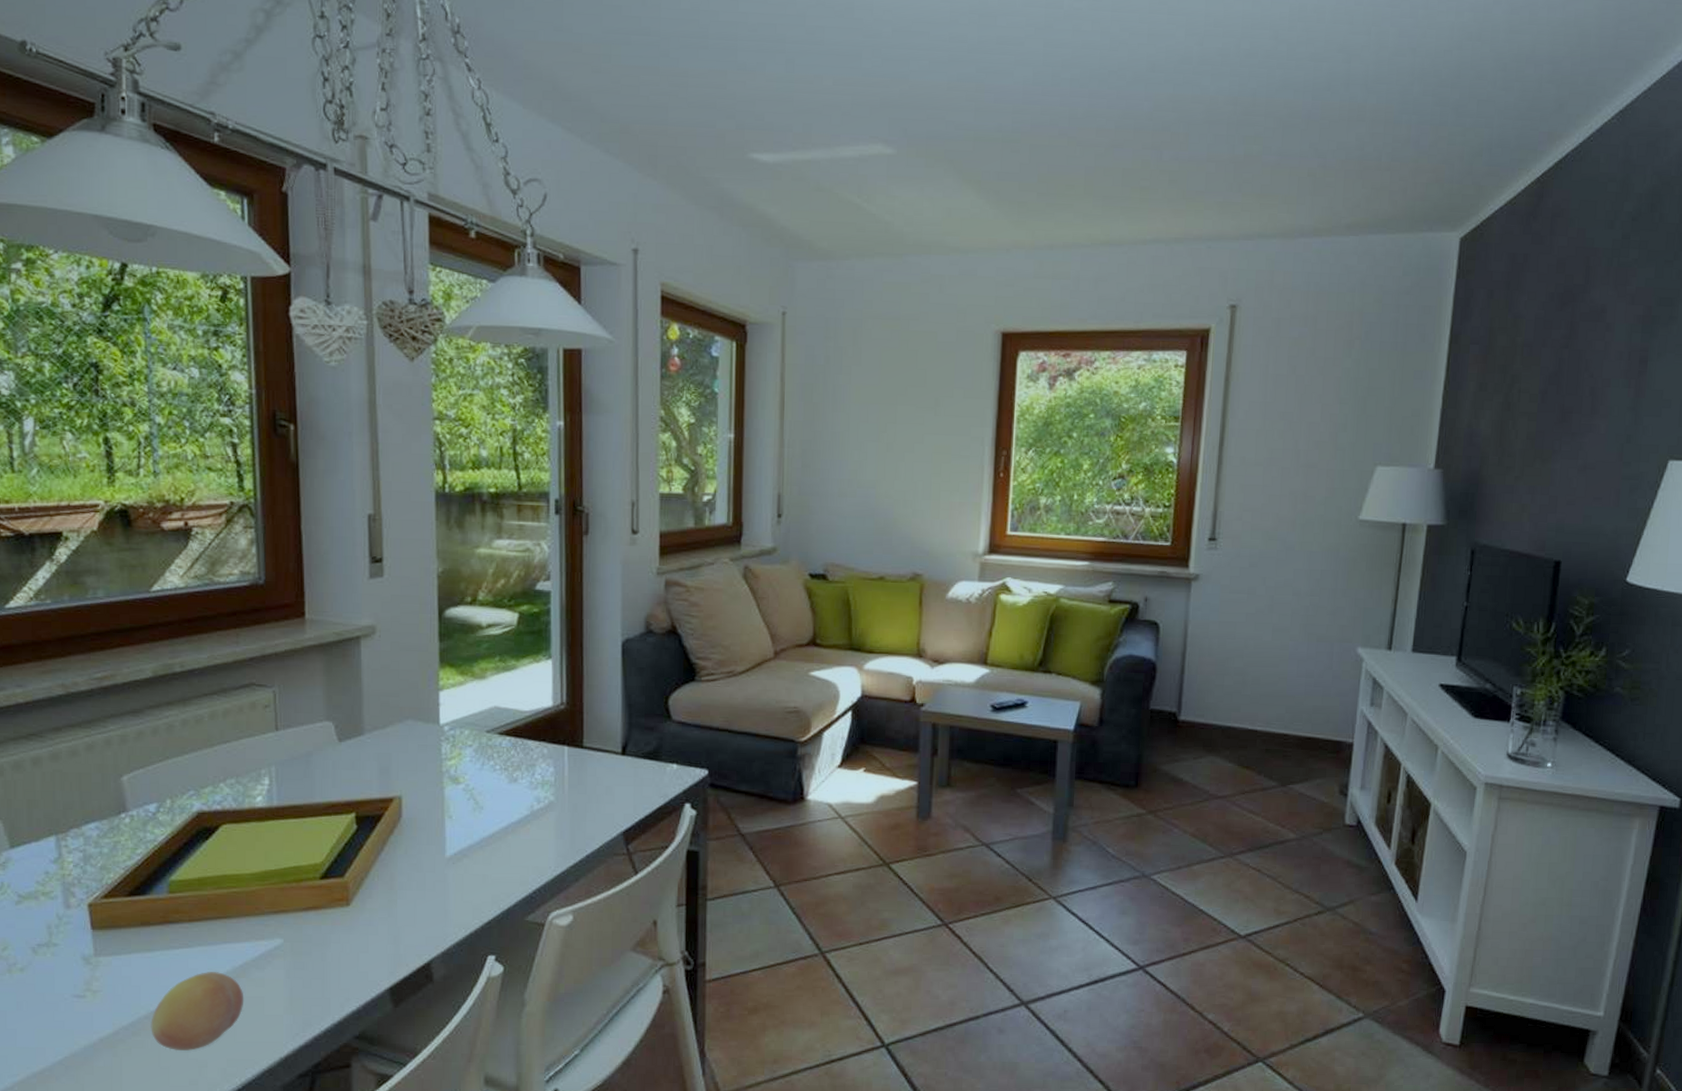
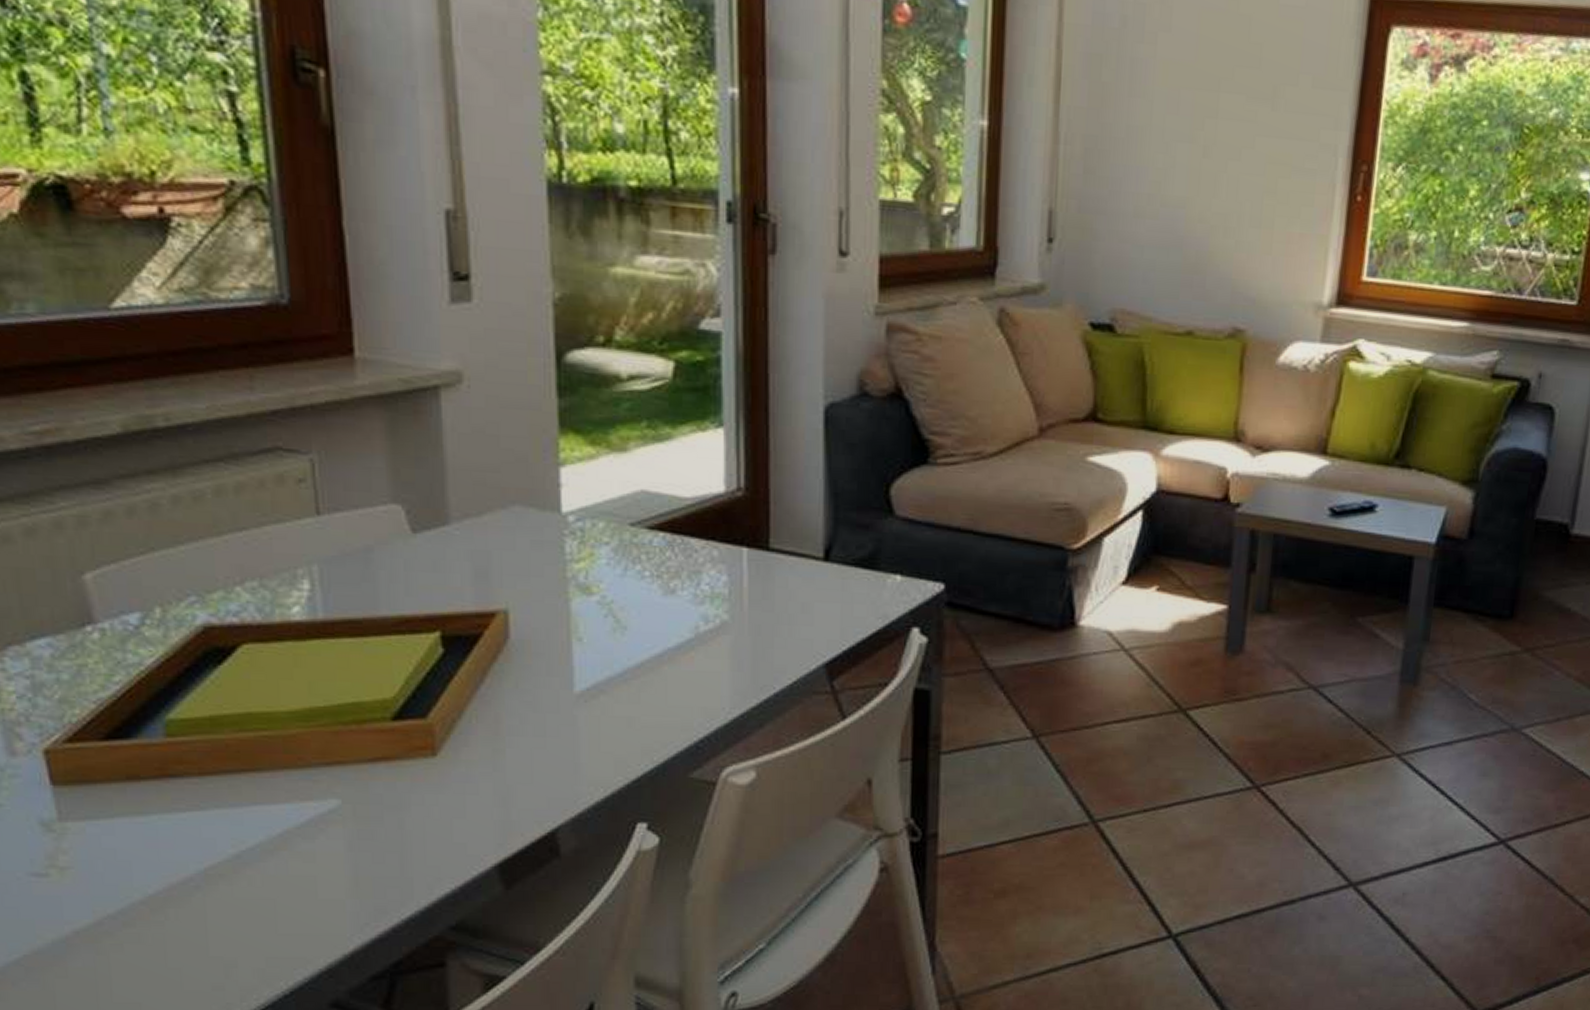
fruit: present [151,972,244,1051] -> none [149,842,288,946]

